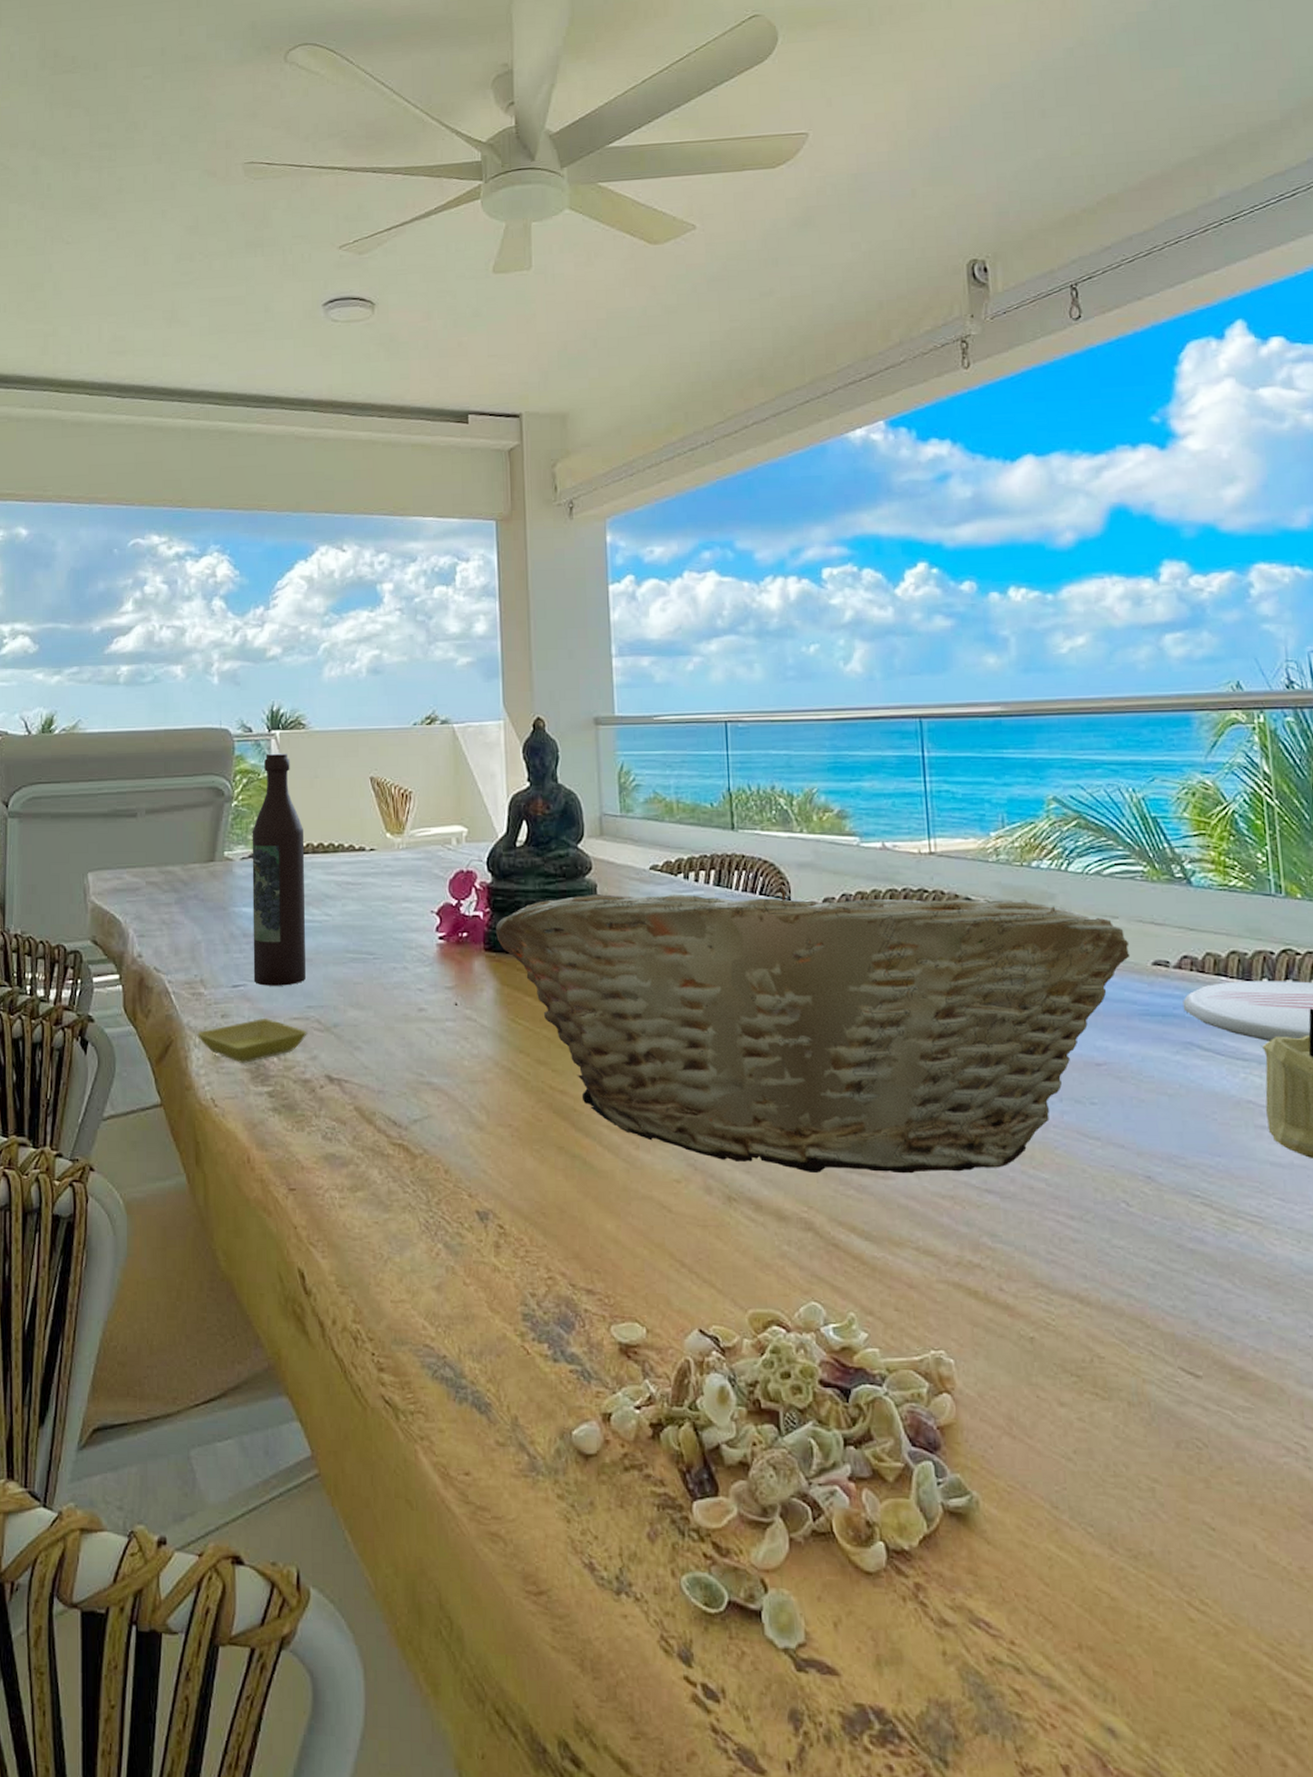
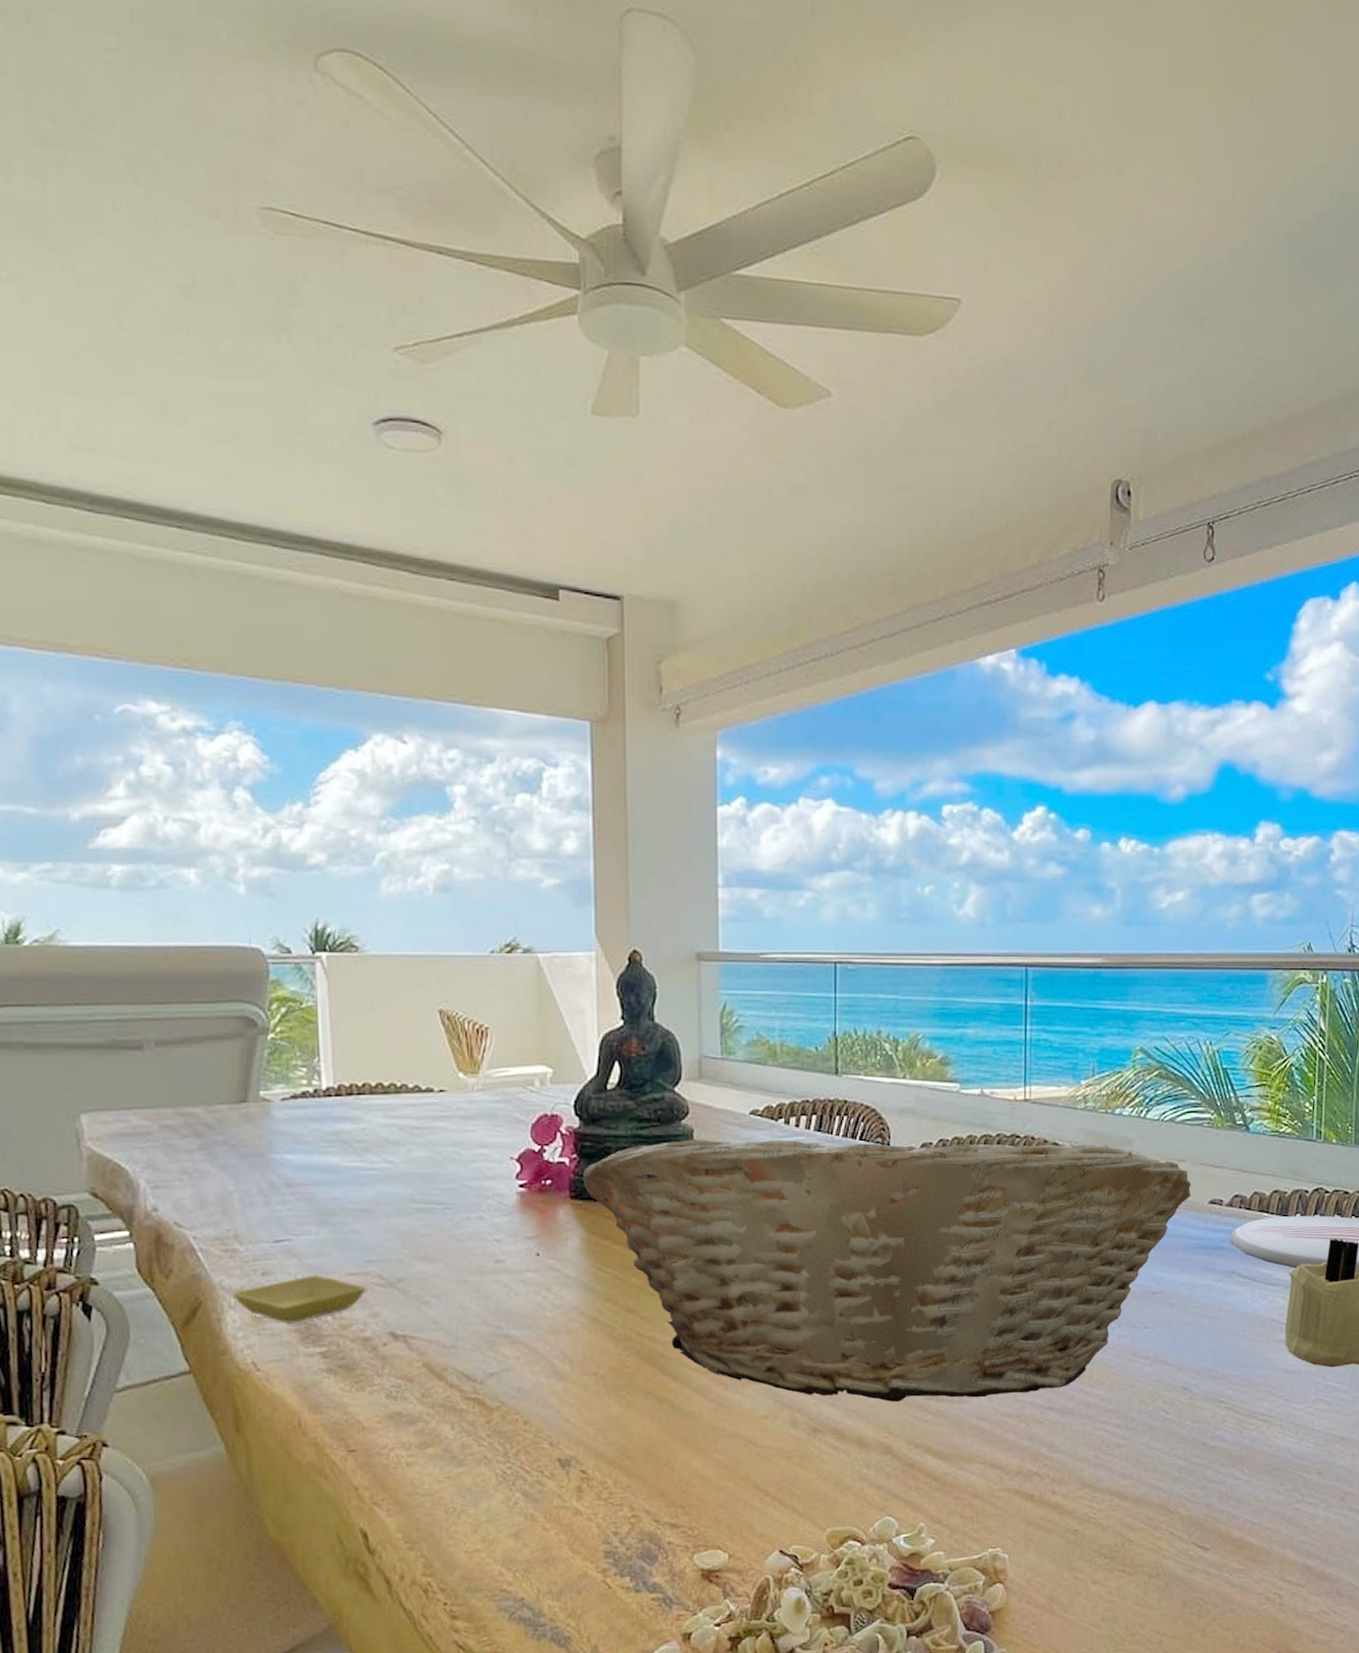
wine bottle: present [252,753,305,986] -> none [294,979,364,1240]

